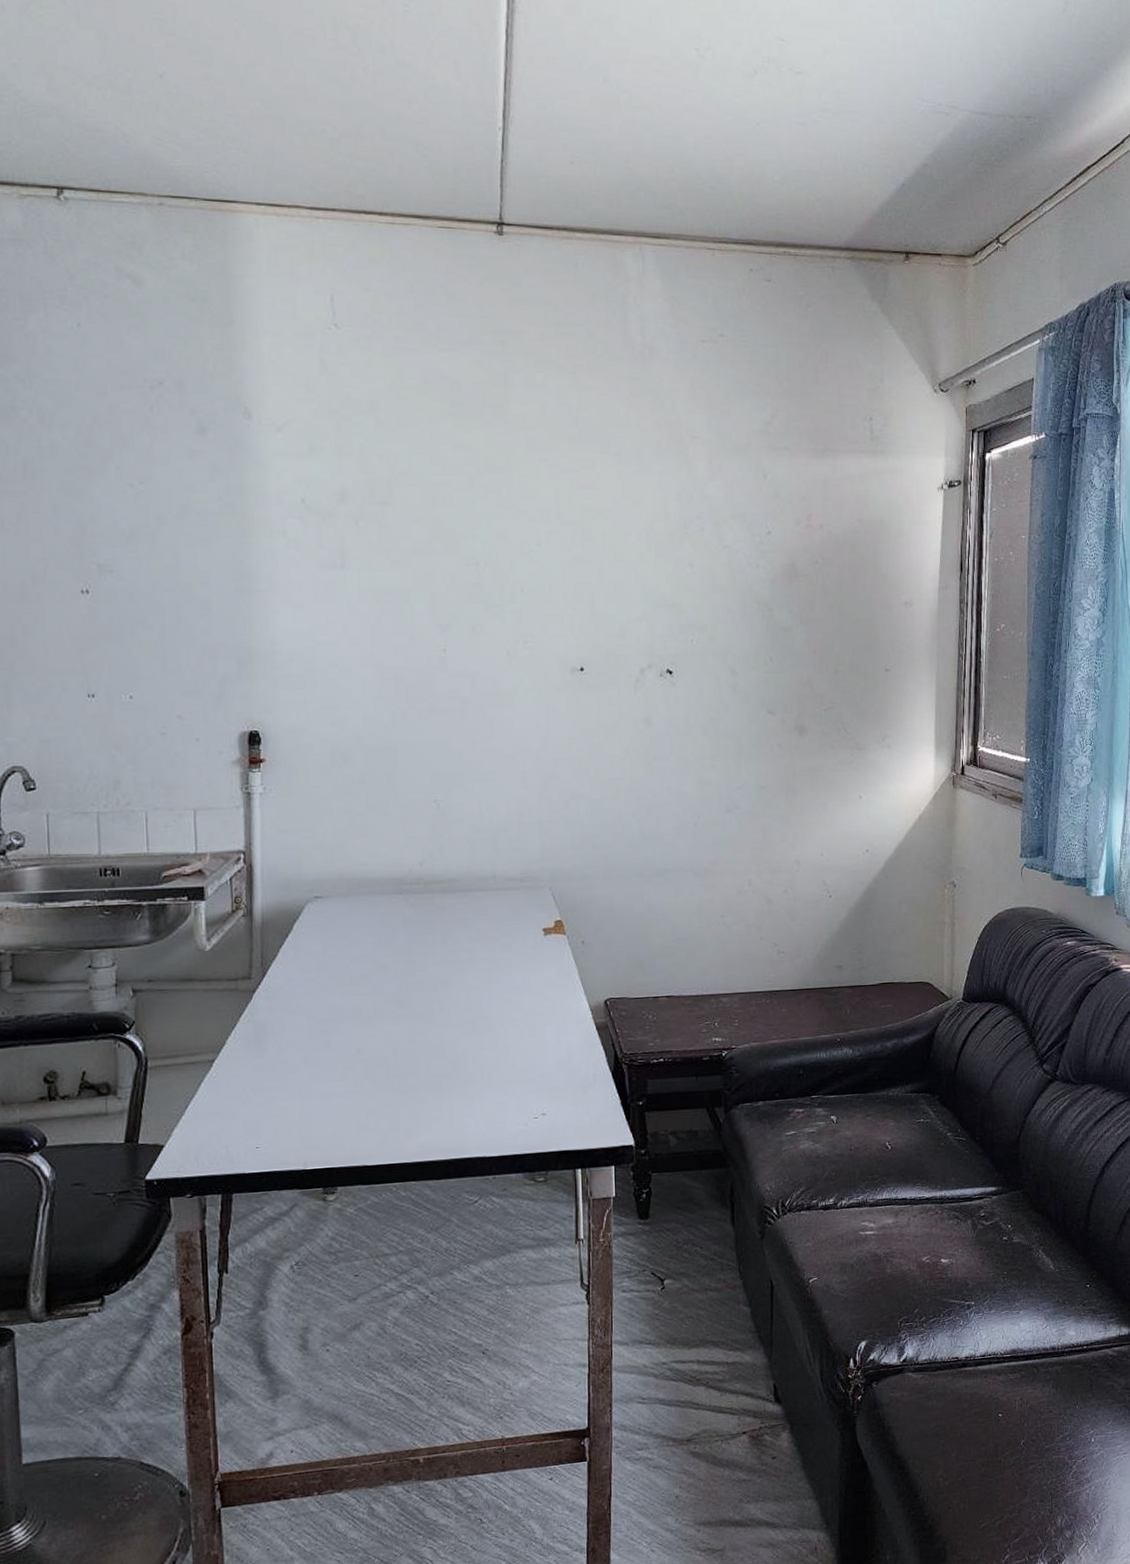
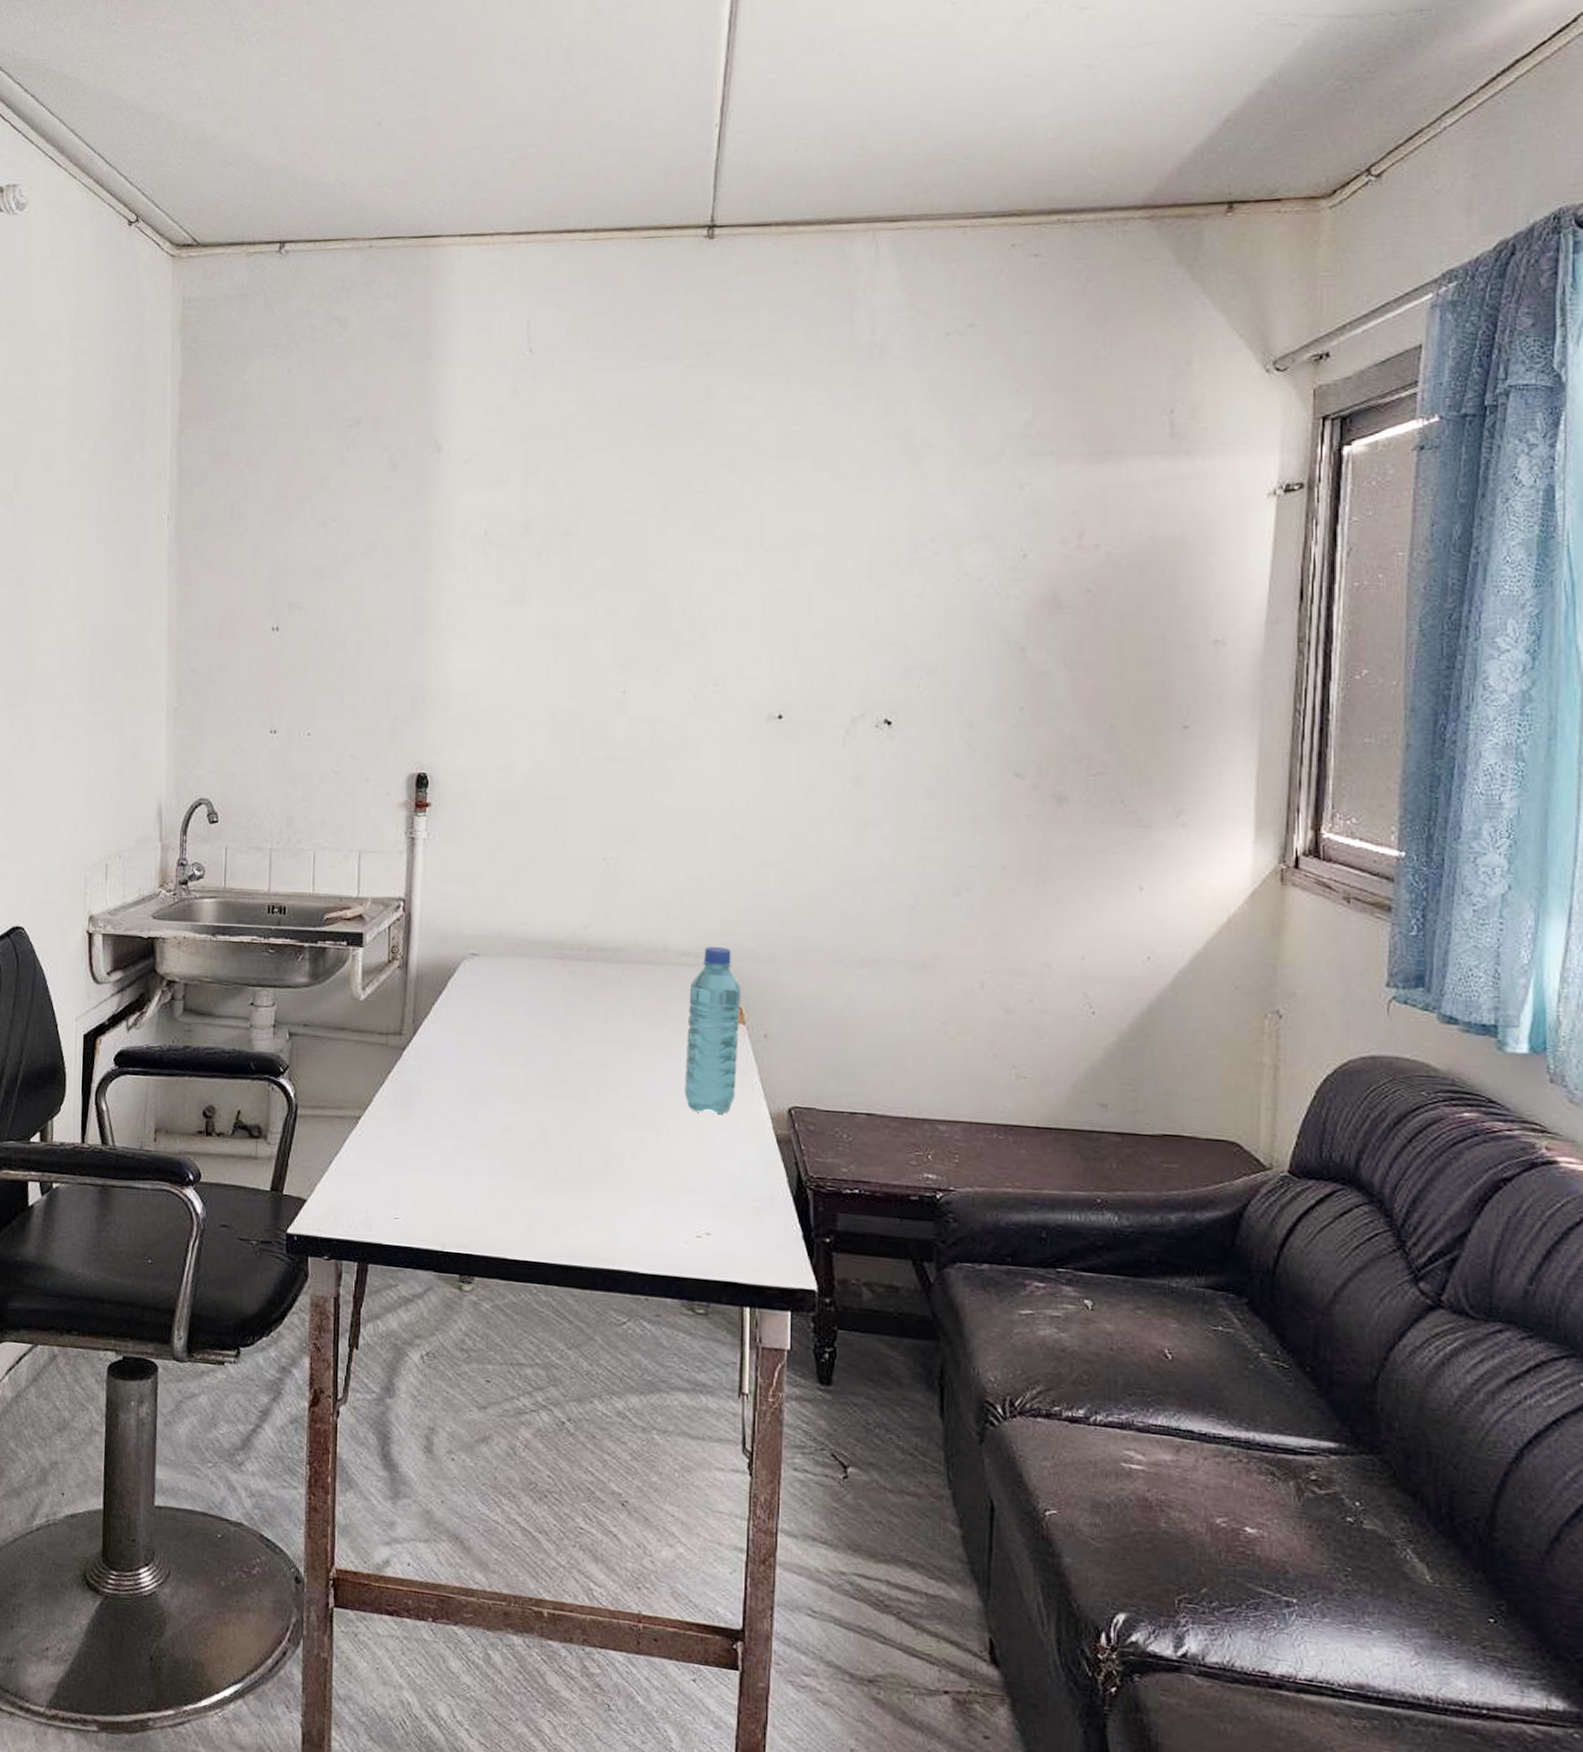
water bottle: none [516,870,561,1013] -> present [684,946,741,1114]

